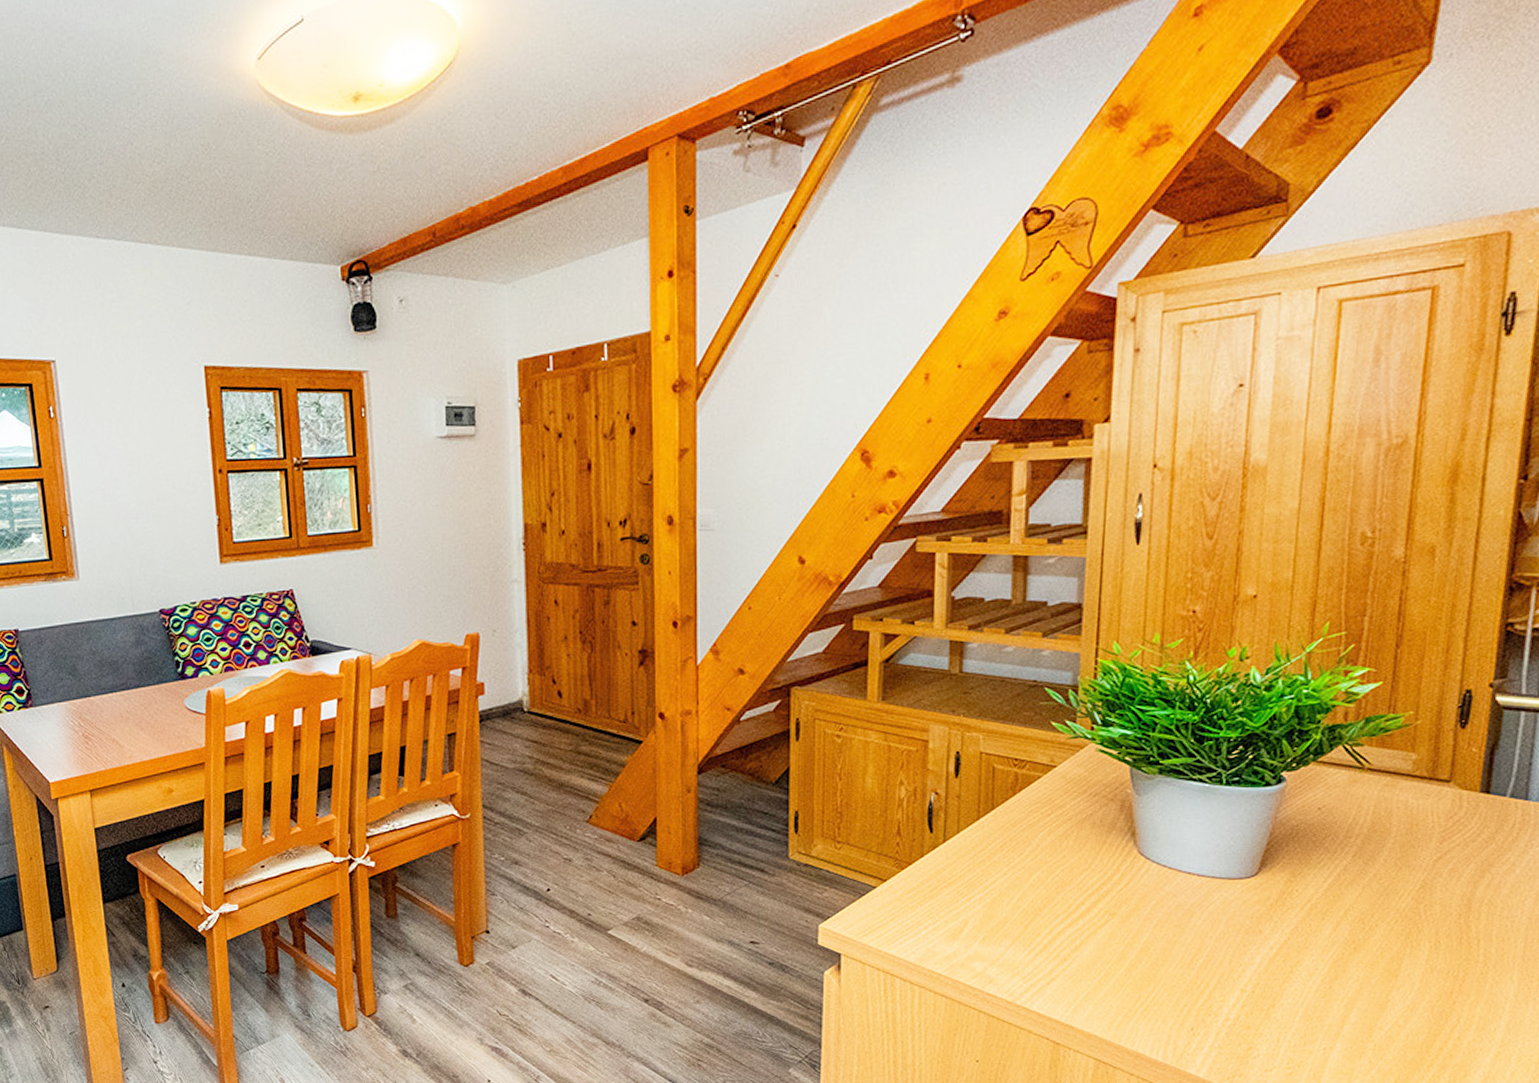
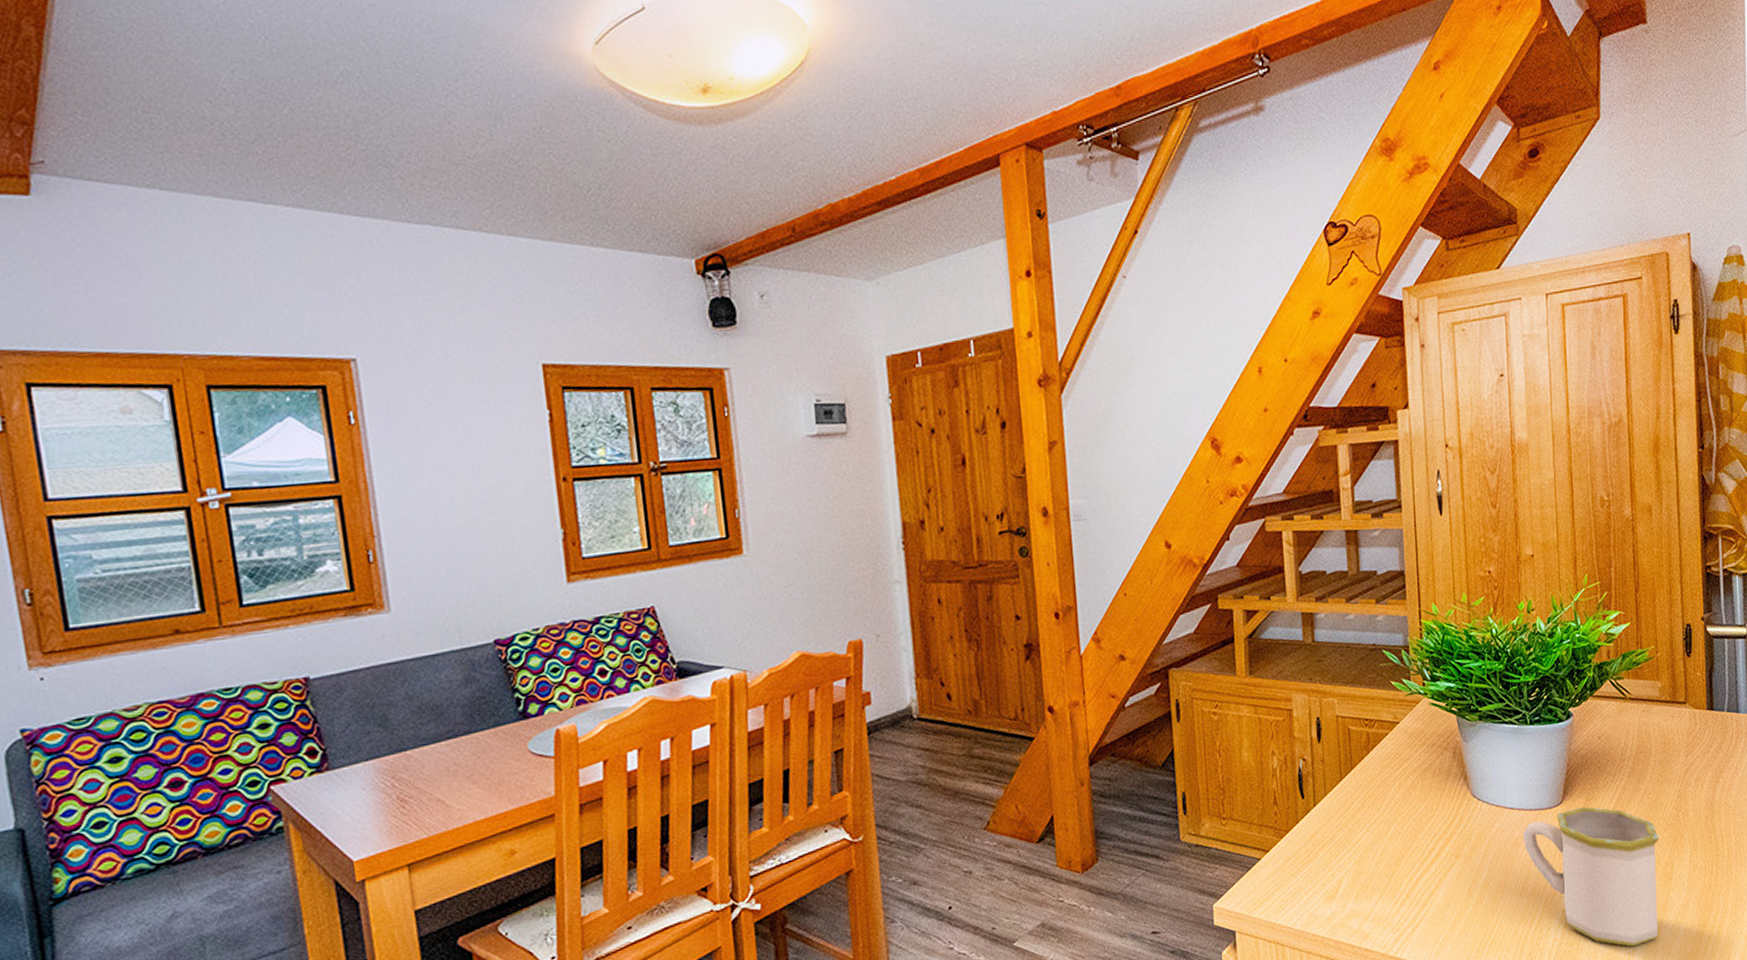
mug: none [1200,882,1387,1043] -> present [1523,806,1659,947]

